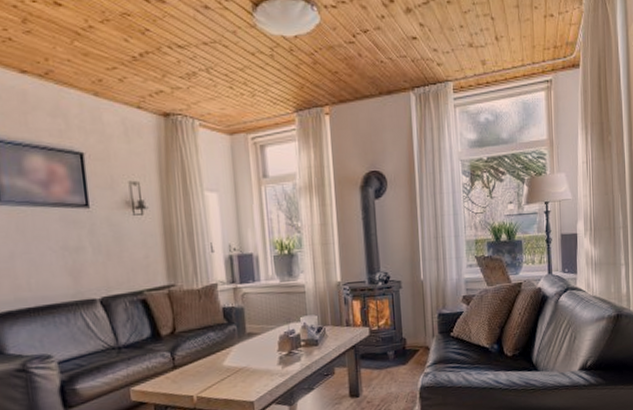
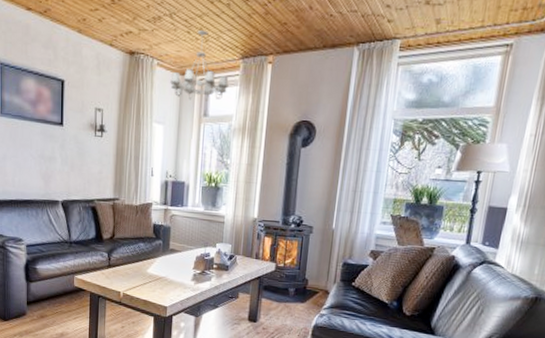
chandelier: none [217,83,286,162] -> present [170,29,229,101]

